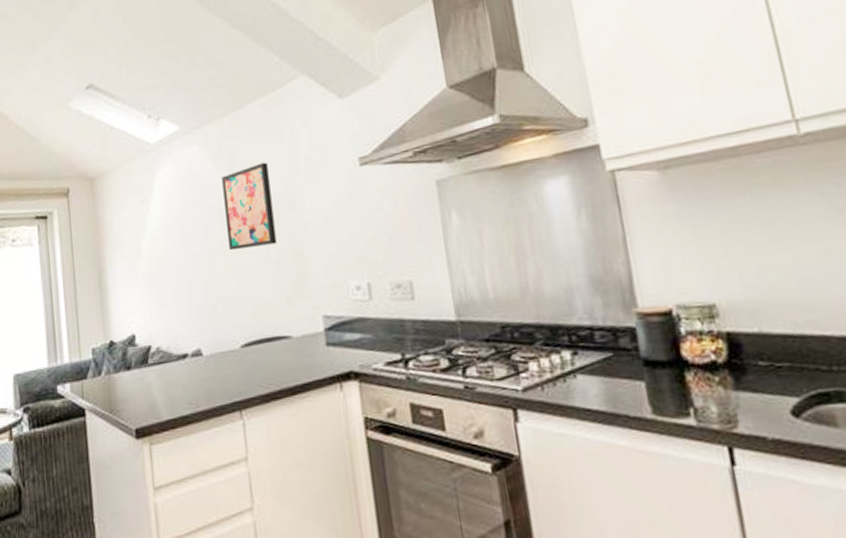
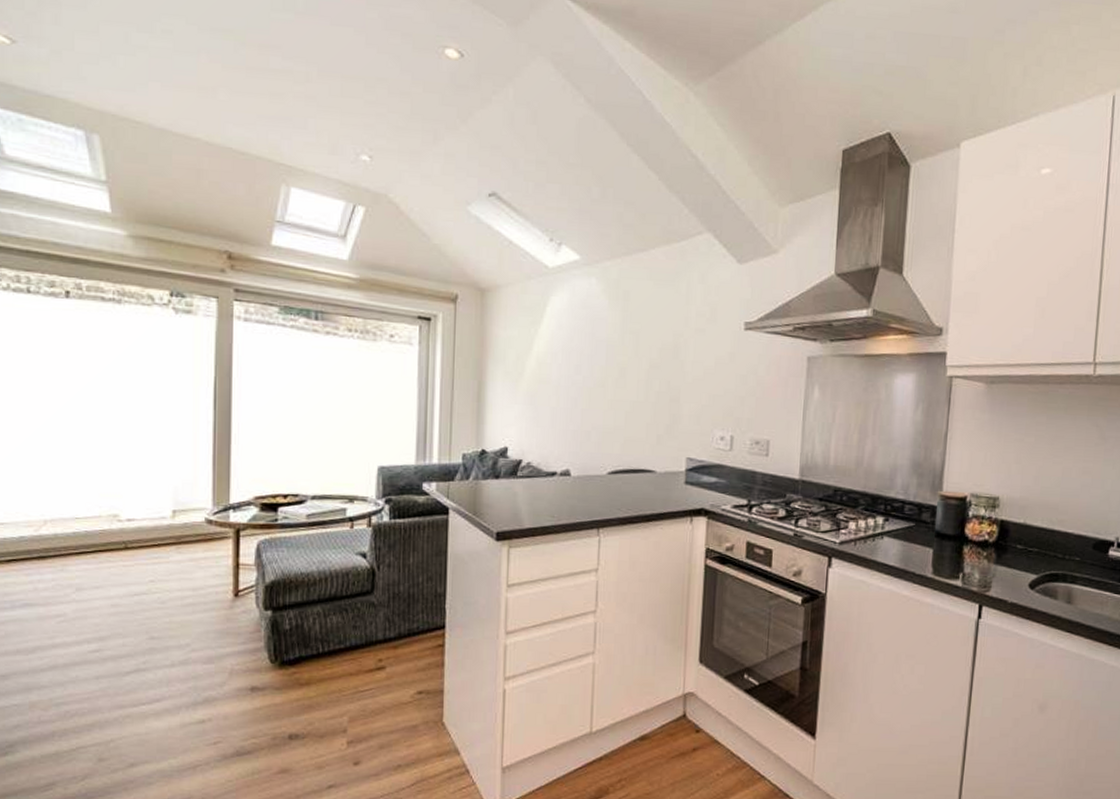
wall art: present [222,162,277,251] -> none [611,308,660,387]

